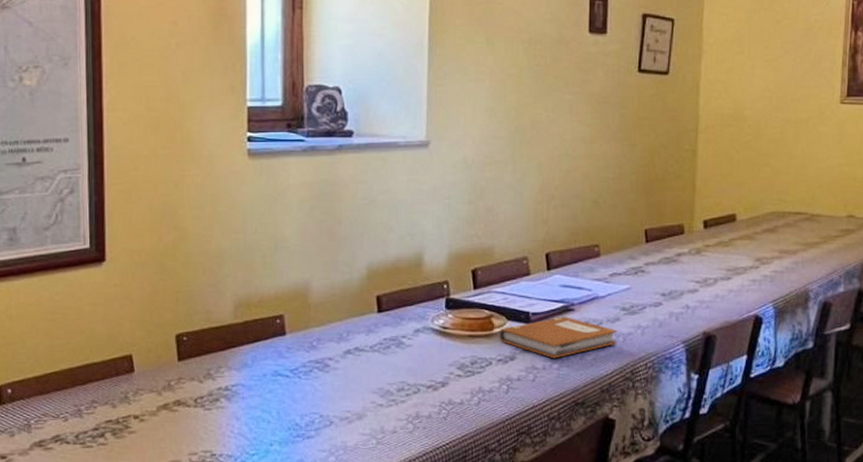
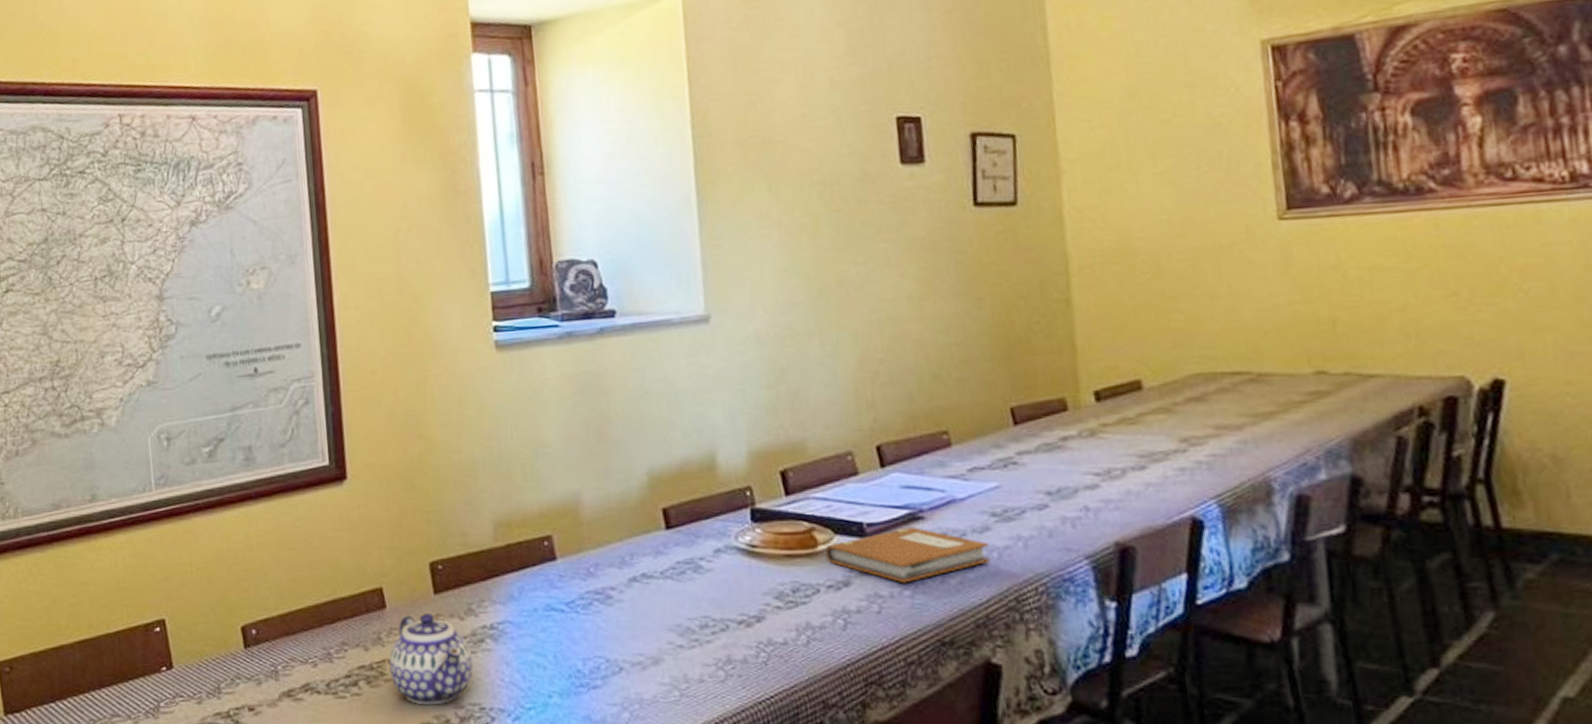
teapot: none [133,377,208,453] -> present [389,613,473,705]

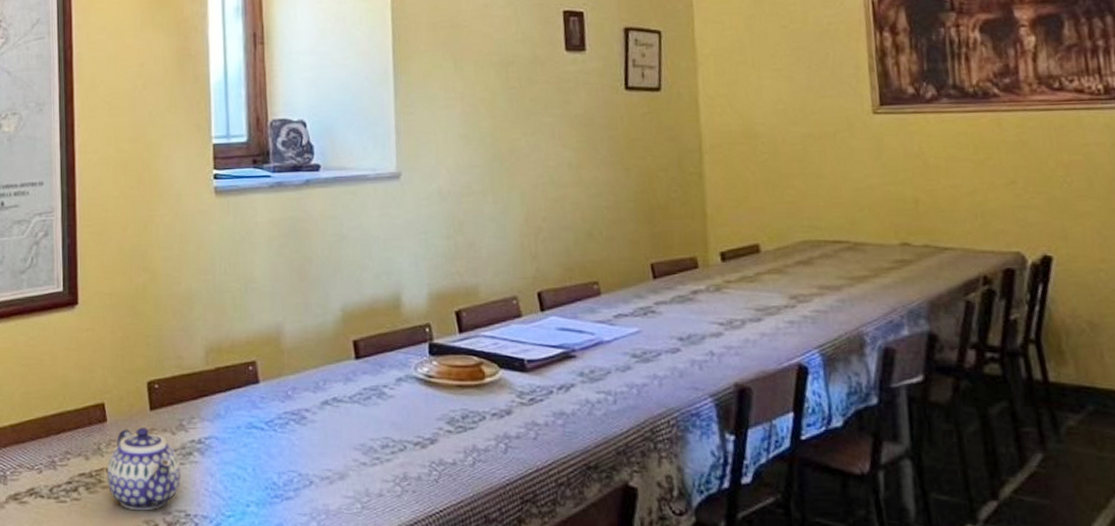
notebook: present [826,527,991,583] -> none [492,364,631,414]

